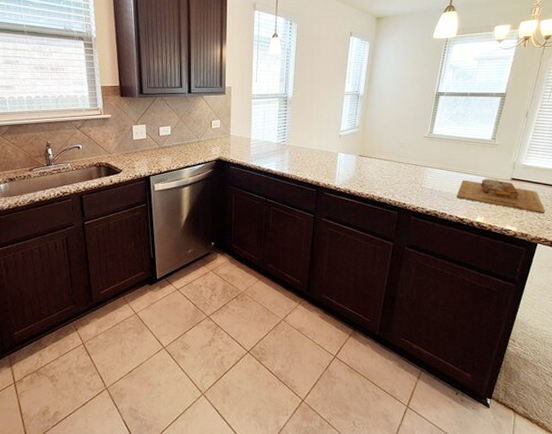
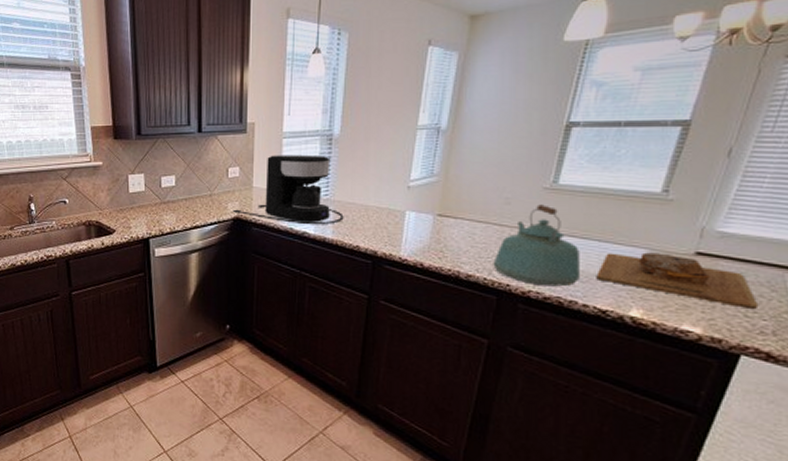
coffee maker: none [215,111,296,164] -> present [232,155,344,225]
kettle: none [395,148,447,204] -> present [493,204,580,287]

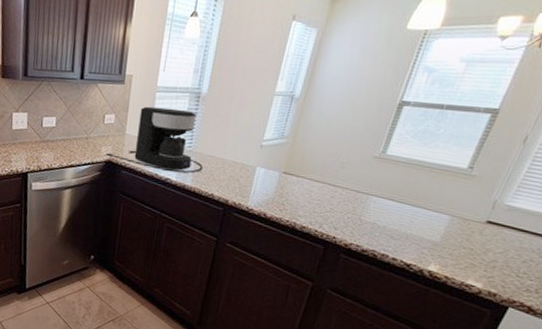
kettle: present [493,204,580,287] -> none [324,170,396,242]
cutting board: present [596,252,759,310] -> none [406,216,529,272]

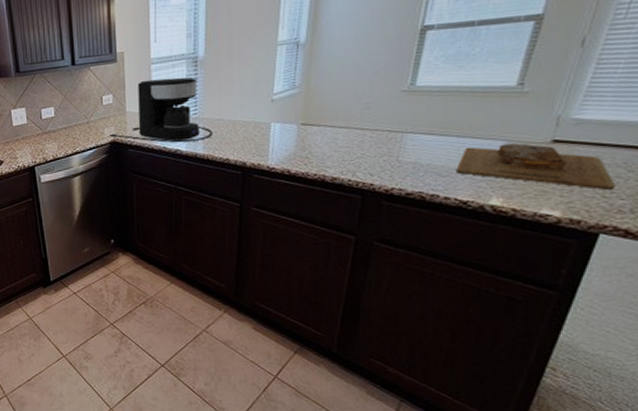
cutting board: none [406,216,529,272] -> present [456,143,616,191]

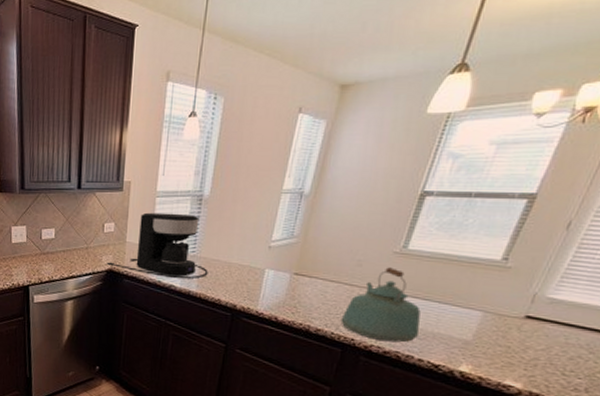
kettle: none [356,106,440,183] -> present [340,267,421,343]
cutting board: present [456,143,616,191] -> none [433,313,577,370]

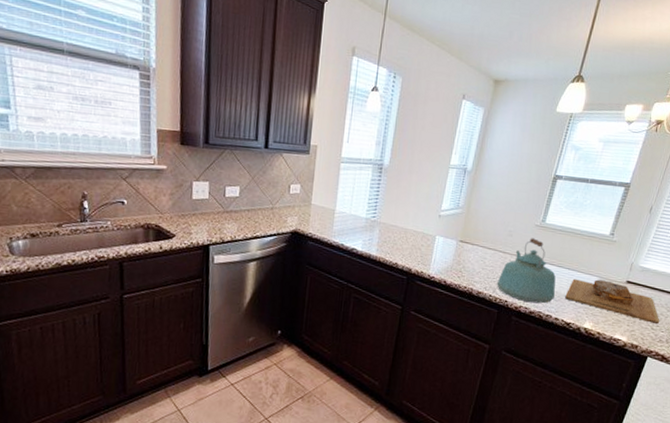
coffee maker: present [106,212,208,279] -> none [291,176,387,243]
cutting board: none [433,313,577,370] -> present [565,279,660,325]

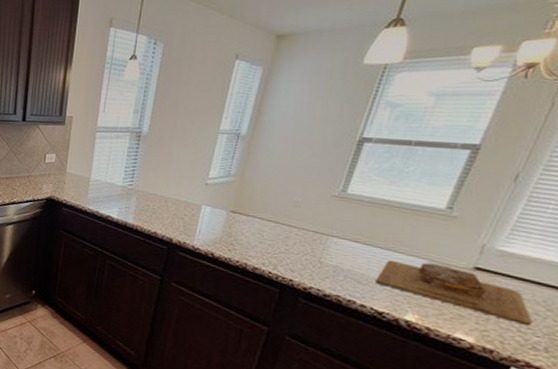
kettle: present [497,238,556,304] -> none [278,210,362,287]

